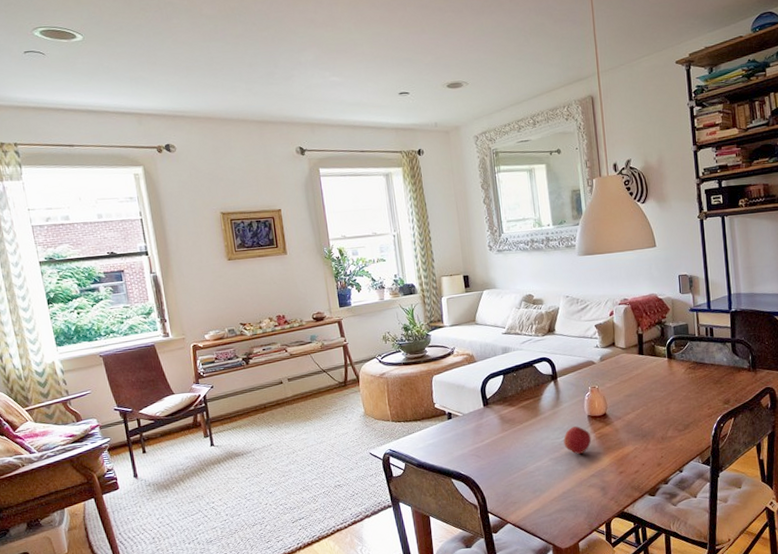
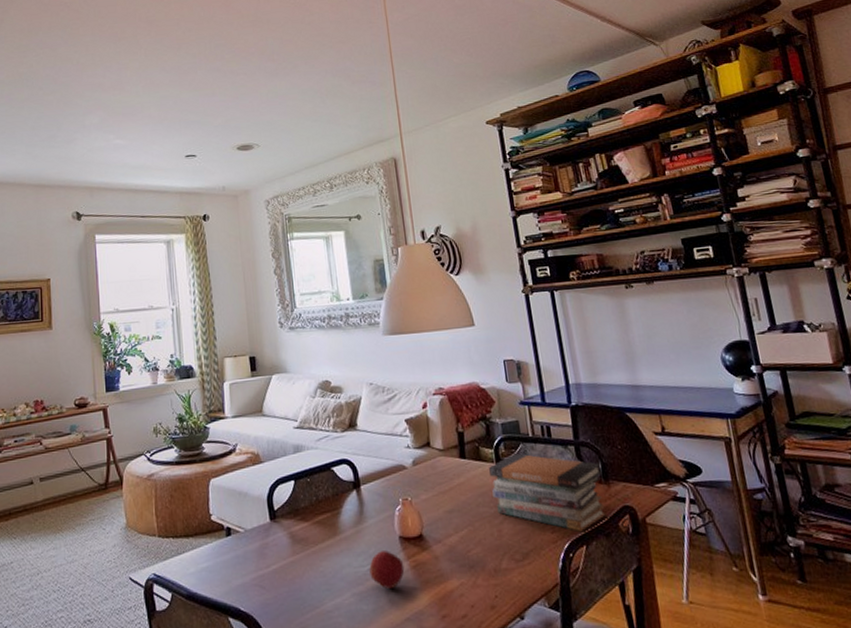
book stack: none [662,350,752,408] -> present [489,453,606,532]

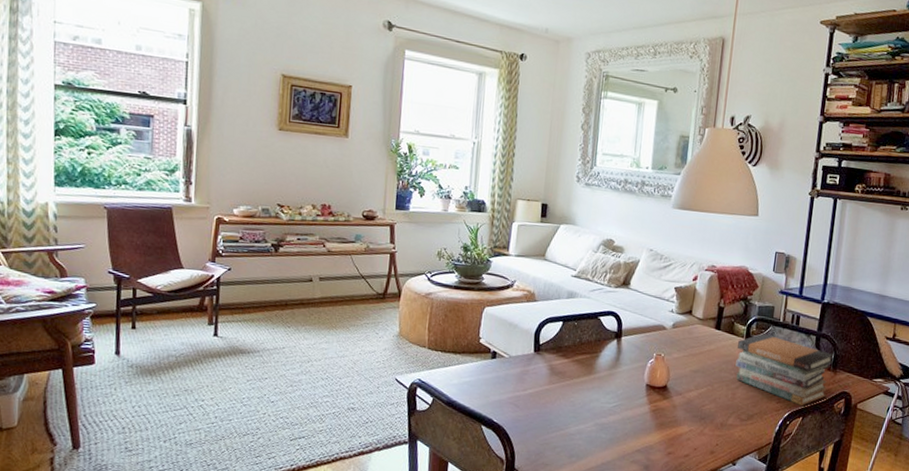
apple: present [369,551,405,590] -> none [613,393,645,426]

